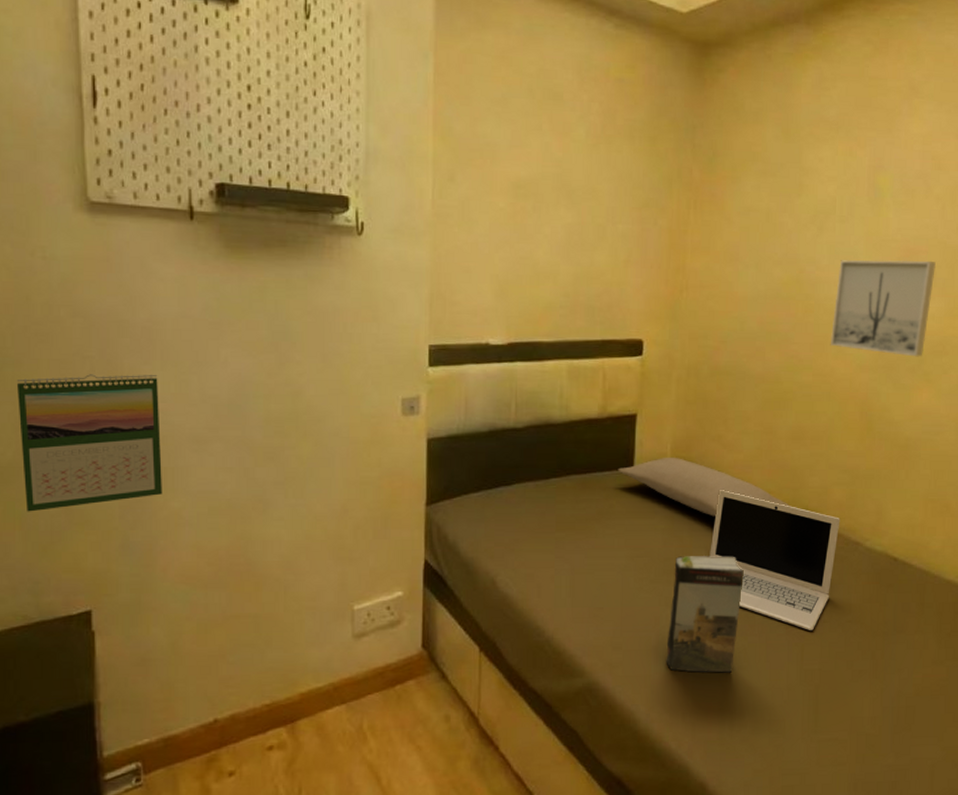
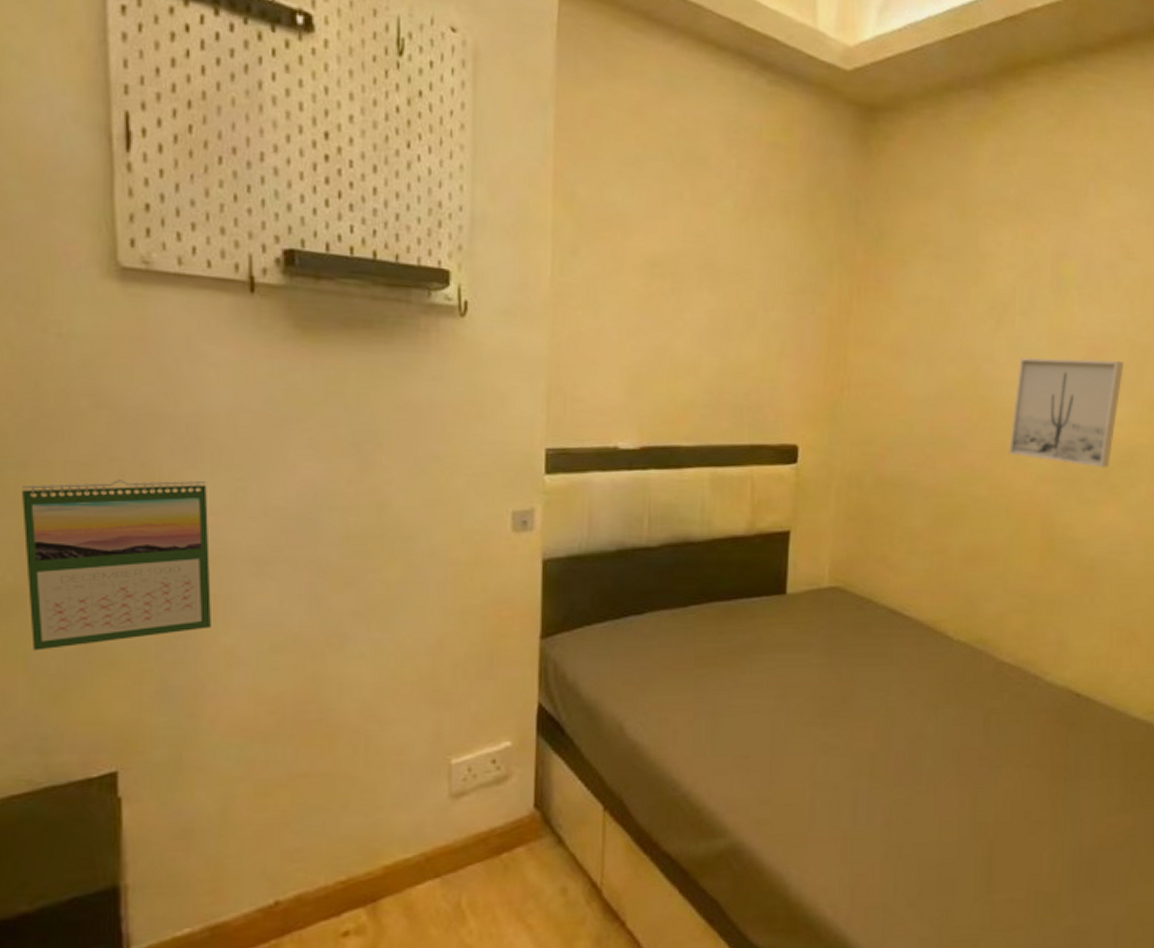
pillow: present [618,458,791,517] -> none [767,581,963,649]
book: present [666,556,744,673] -> none [821,693,911,828]
laptop: present [709,489,841,630] -> none [872,617,1018,777]

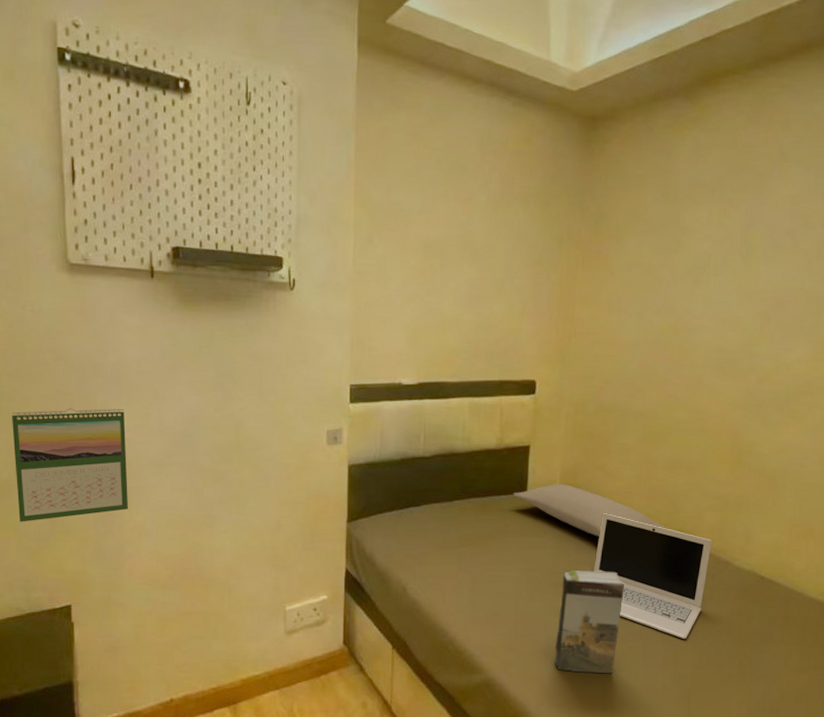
pillow: none [767,581,963,649] -> present [513,484,667,537]
book: none [821,693,911,828] -> present [554,570,624,674]
laptop: none [872,617,1018,777] -> present [594,512,712,639]
wall art: present [1009,358,1124,468] -> none [705,309,802,397]

